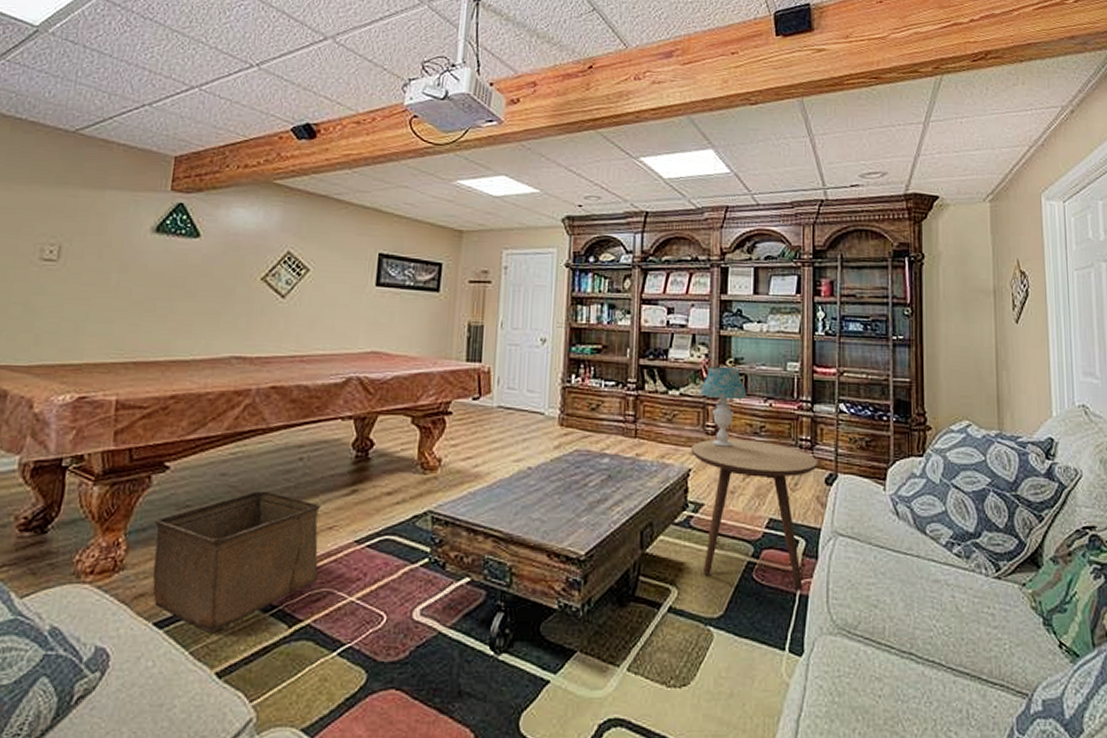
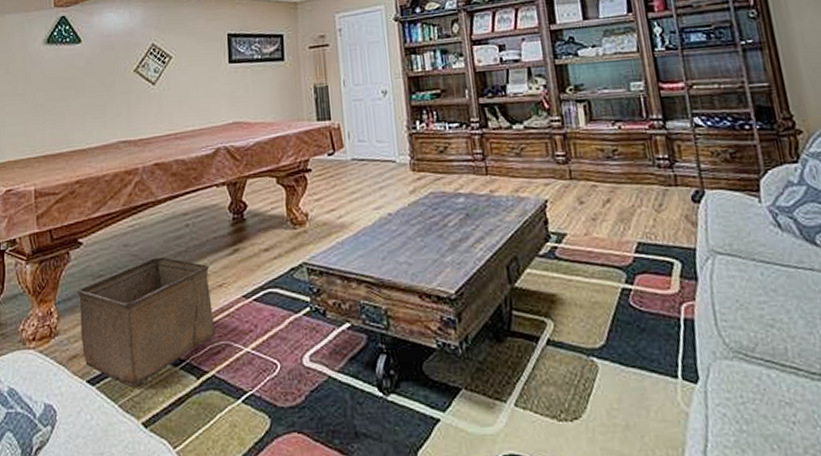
side table: present [691,439,818,590] -> none [544,164,686,314]
table lamp: present [700,366,747,447] -> none [544,95,593,175]

